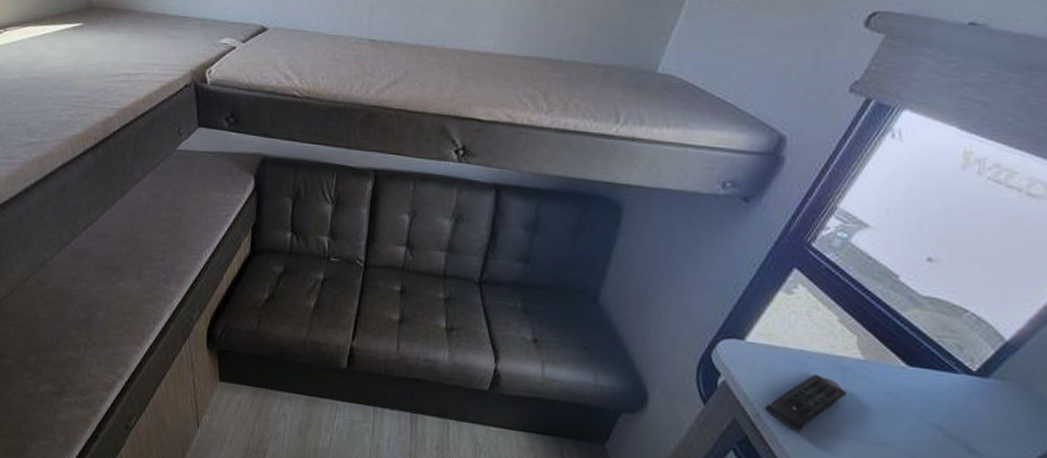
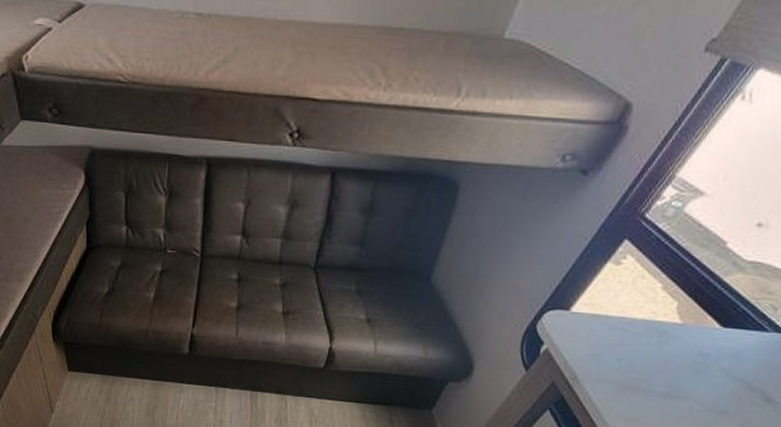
remote control: present [764,374,846,434] -> none [582,339,661,393]

